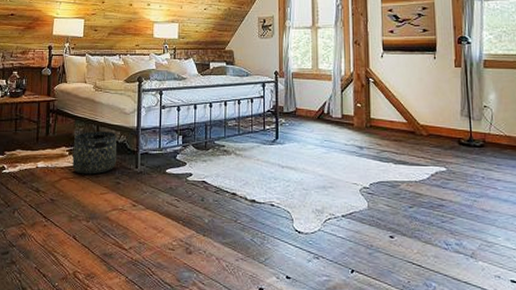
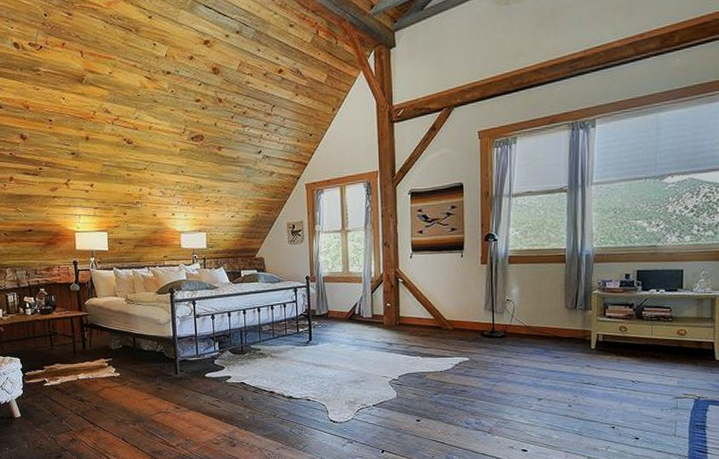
basket: present [72,131,117,175] -> none [112,342,157,383]

